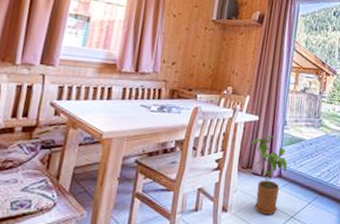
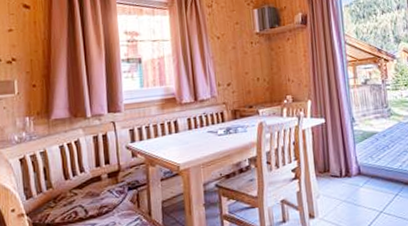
house plant: present [250,135,287,215] -> none [322,134,365,215]

